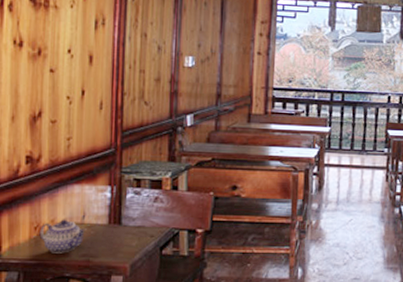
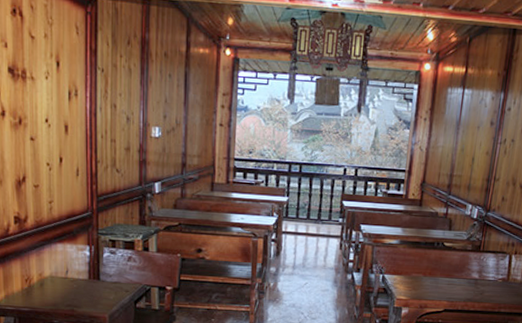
teapot: present [39,219,87,253] -> none [30,273,70,303]

